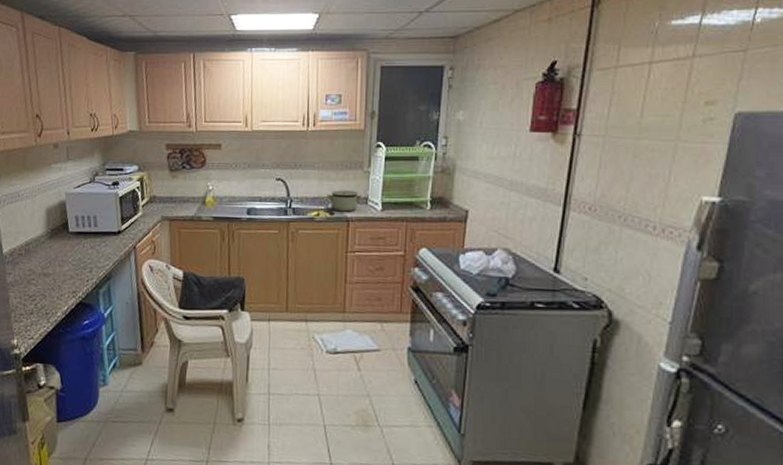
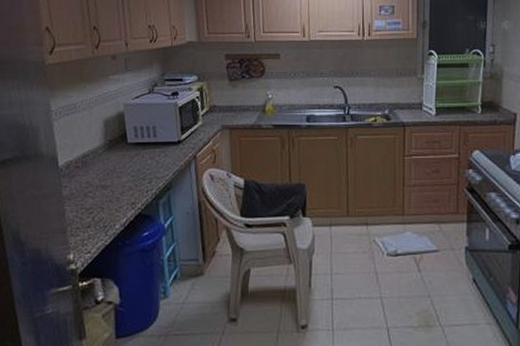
saucepan: present [327,190,363,212] -> none [383,96,418,117]

